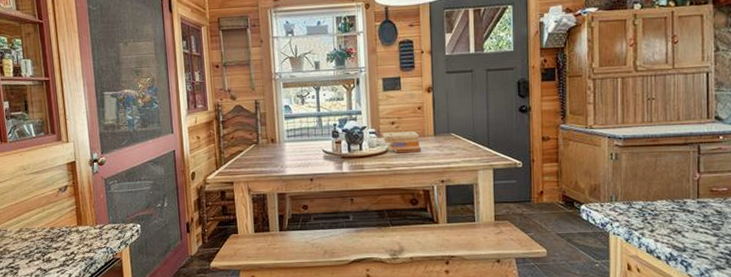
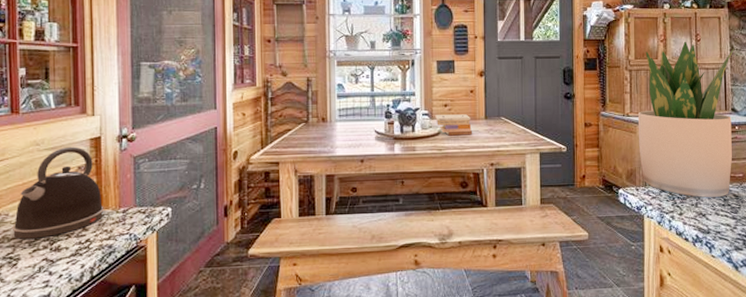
kettle: none [10,170,84,251] -> present [11,146,104,239]
planter: none [602,45,720,214] -> present [637,42,735,198]

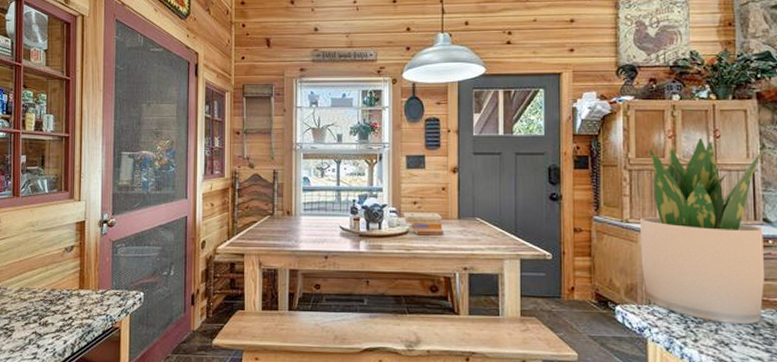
kettle: present [11,146,104,239] -> none [9,229,85,313]

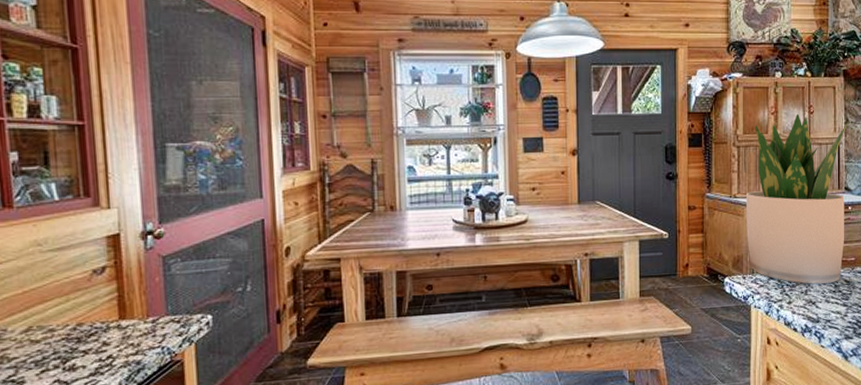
books: present [403,213,444,236] -> none [522,199,565,224]

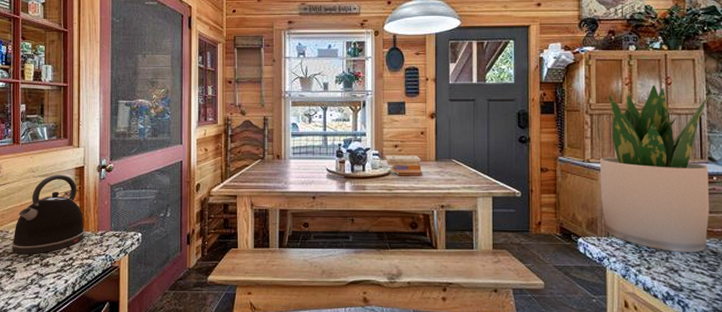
kettle: none [11,246,129,358] -> present [11,174,85,254]
books: none [522,199,565,224] -> present [385,155,423,176]

